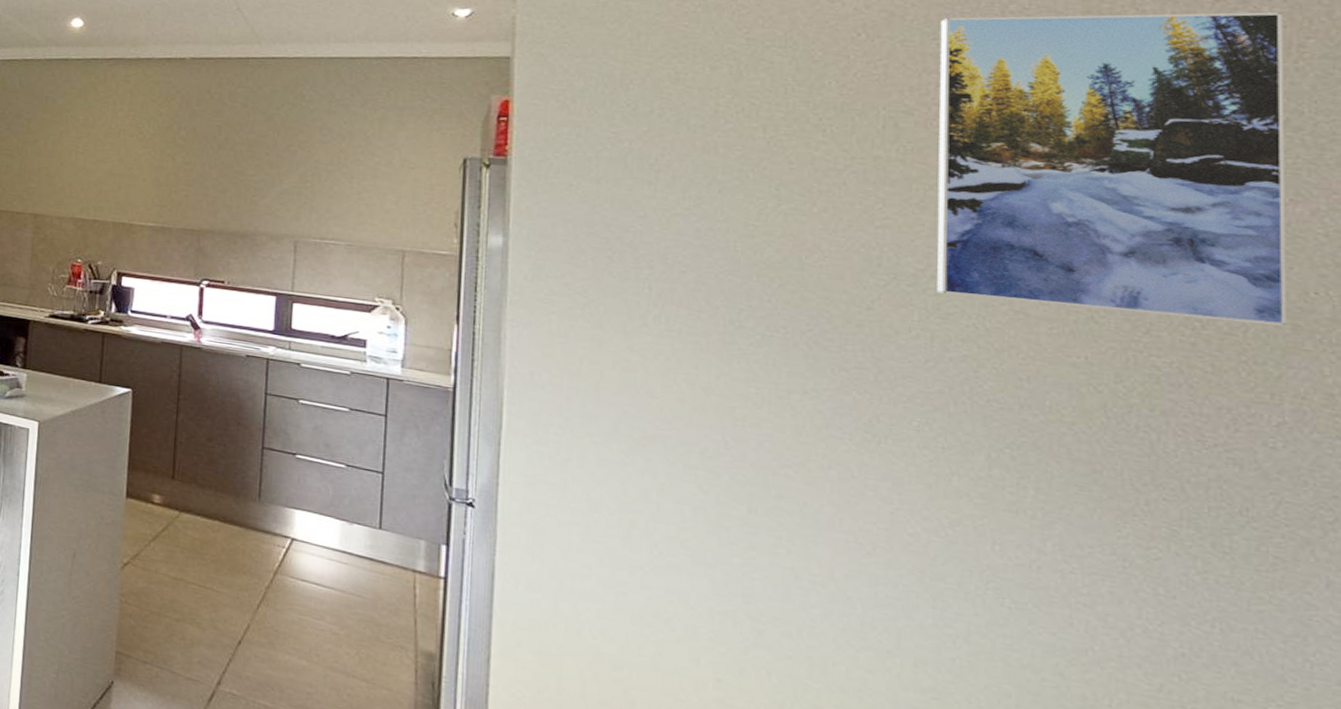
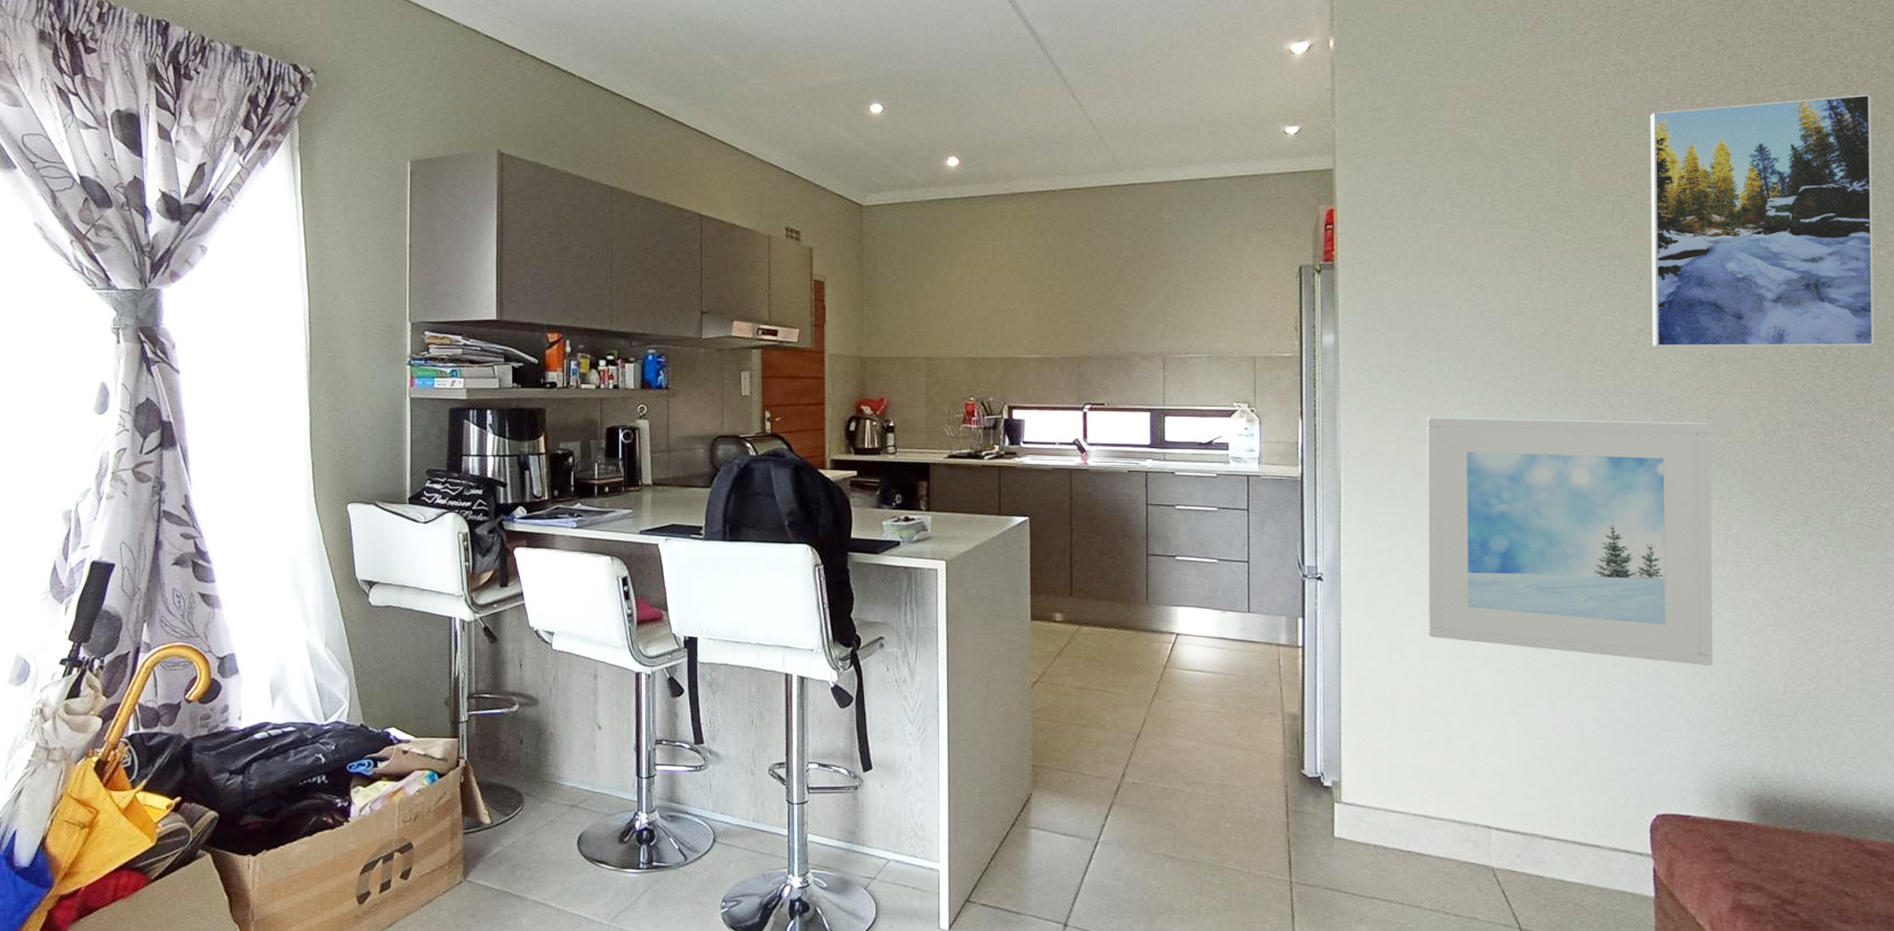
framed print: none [609,341,1023,698] -> present [1427,417,1714,666]

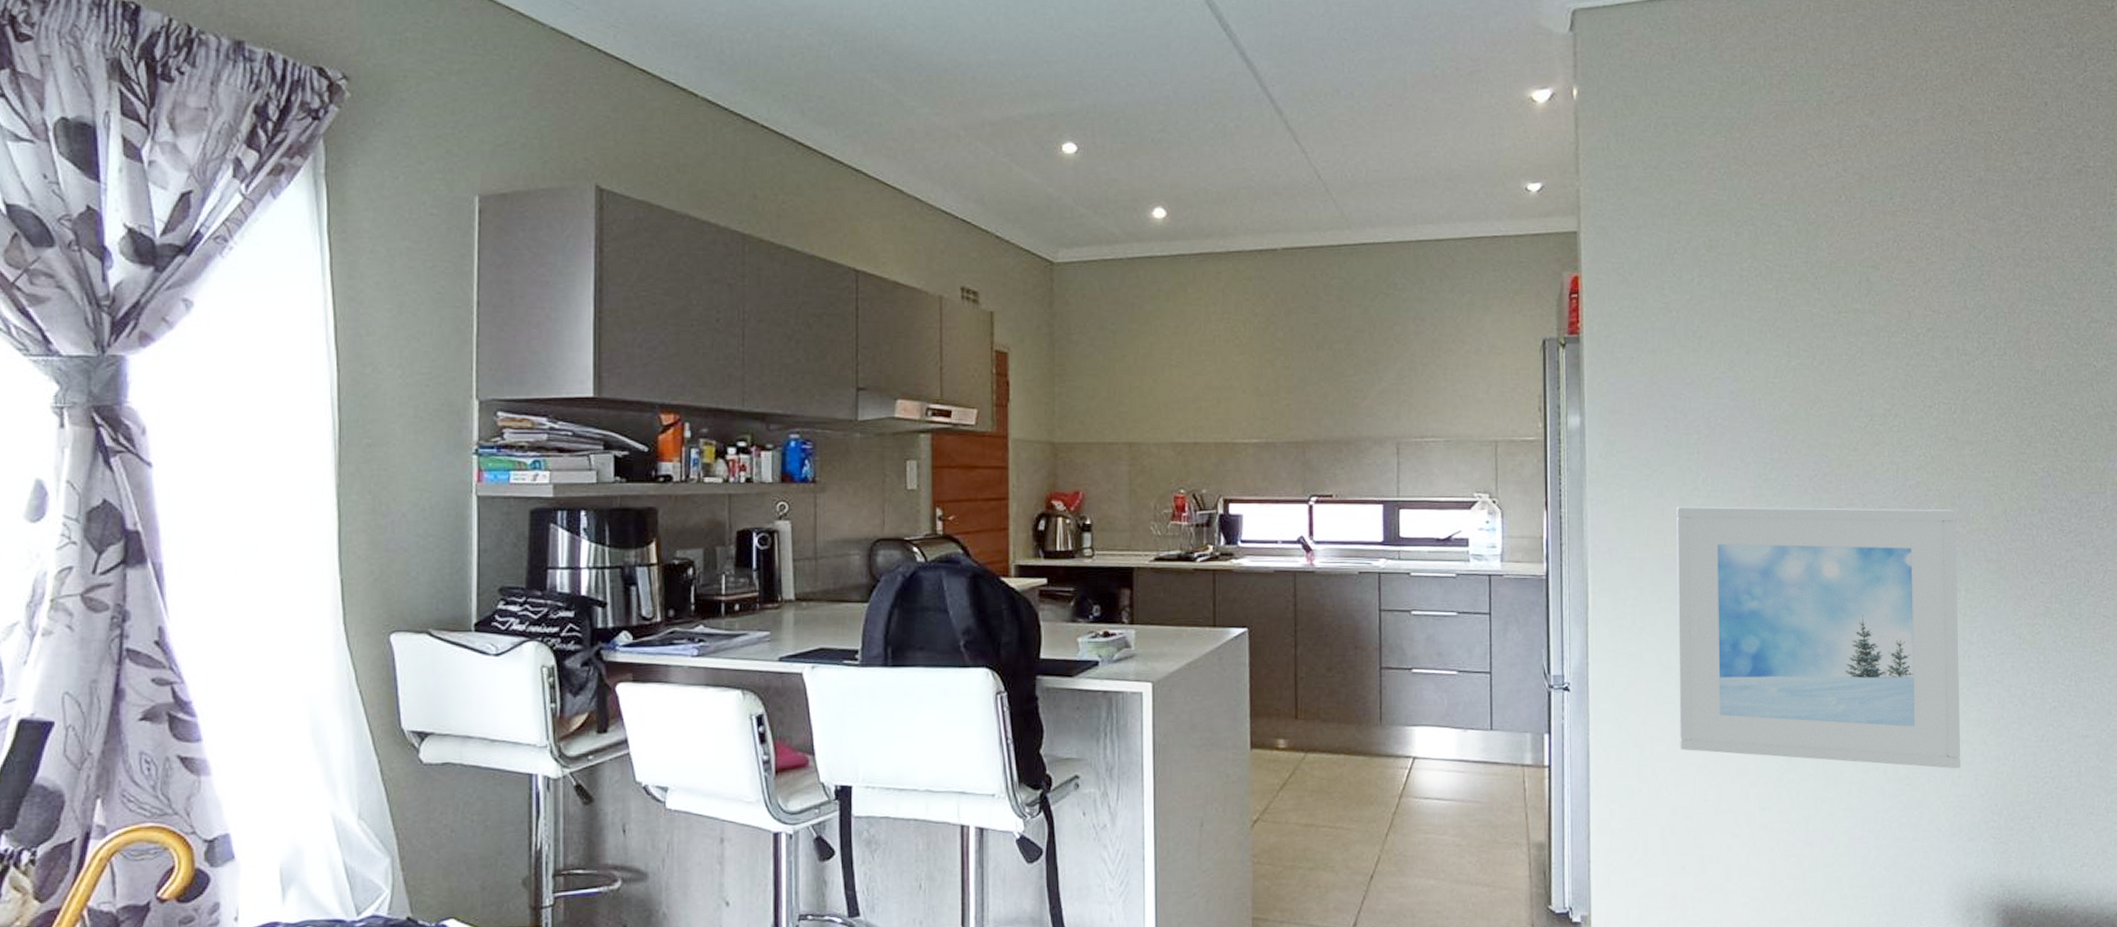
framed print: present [1650,93,1875,347] -> none [1895,165,2108,429]

